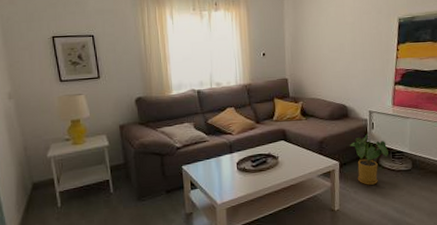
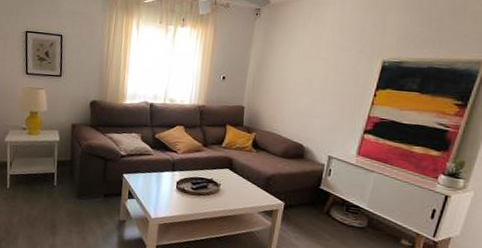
house plant: present [350,134,388,185] -> none [300,179,343,235]

